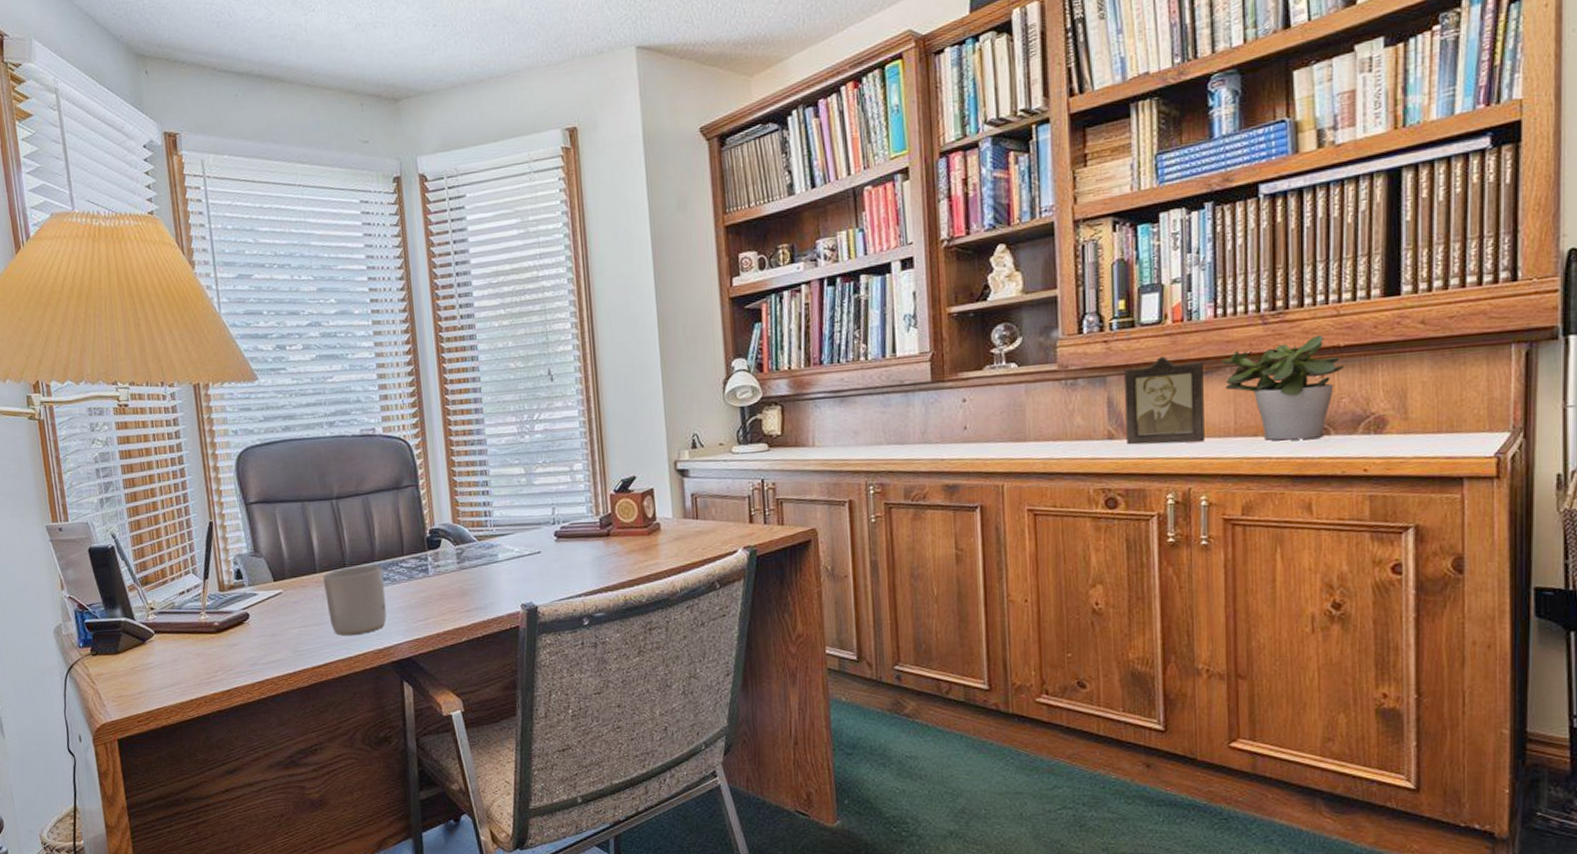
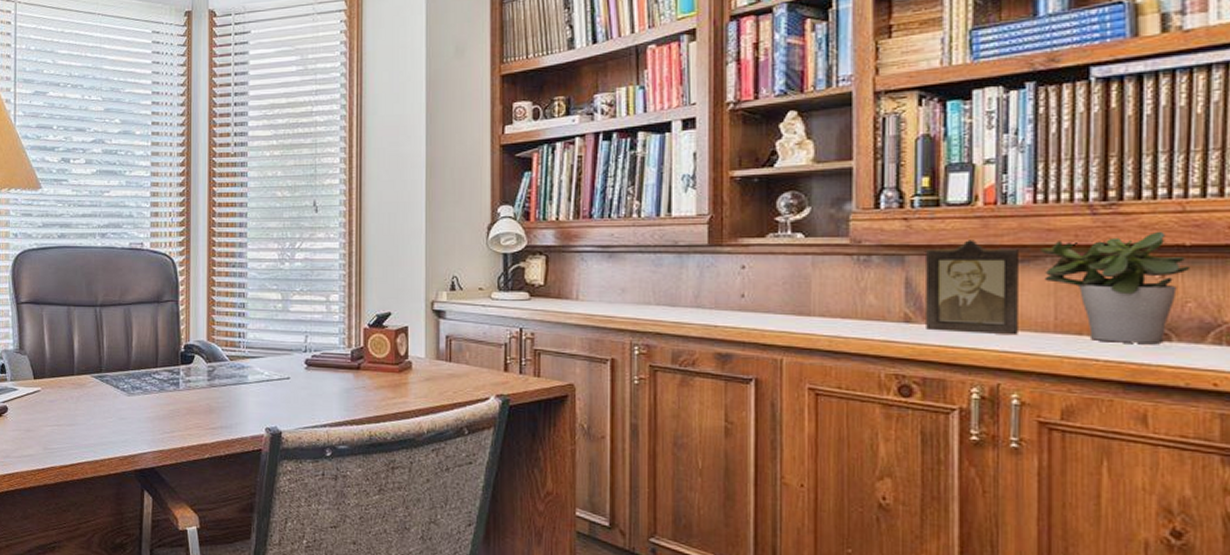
mug: present [322,565,387,635] -> none [79,372,136,439]

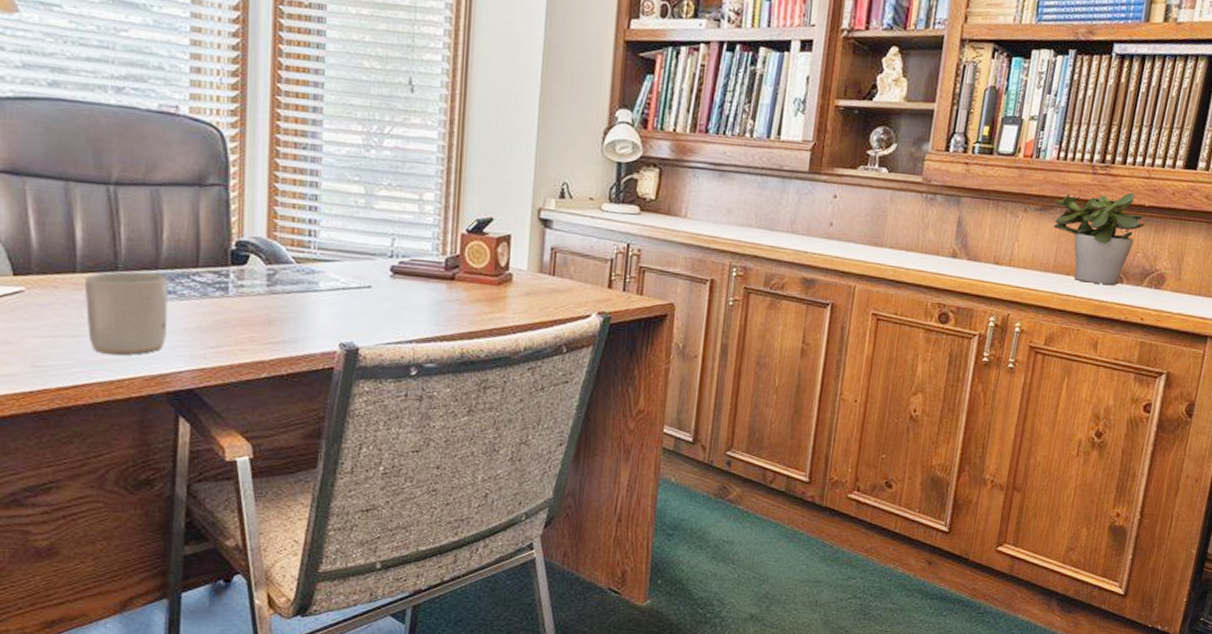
mug: none [79,372,136,439] -> present [84,271,168,355]
photo frame: present [926,240,1018,336] -> none [966,187,1041,274]

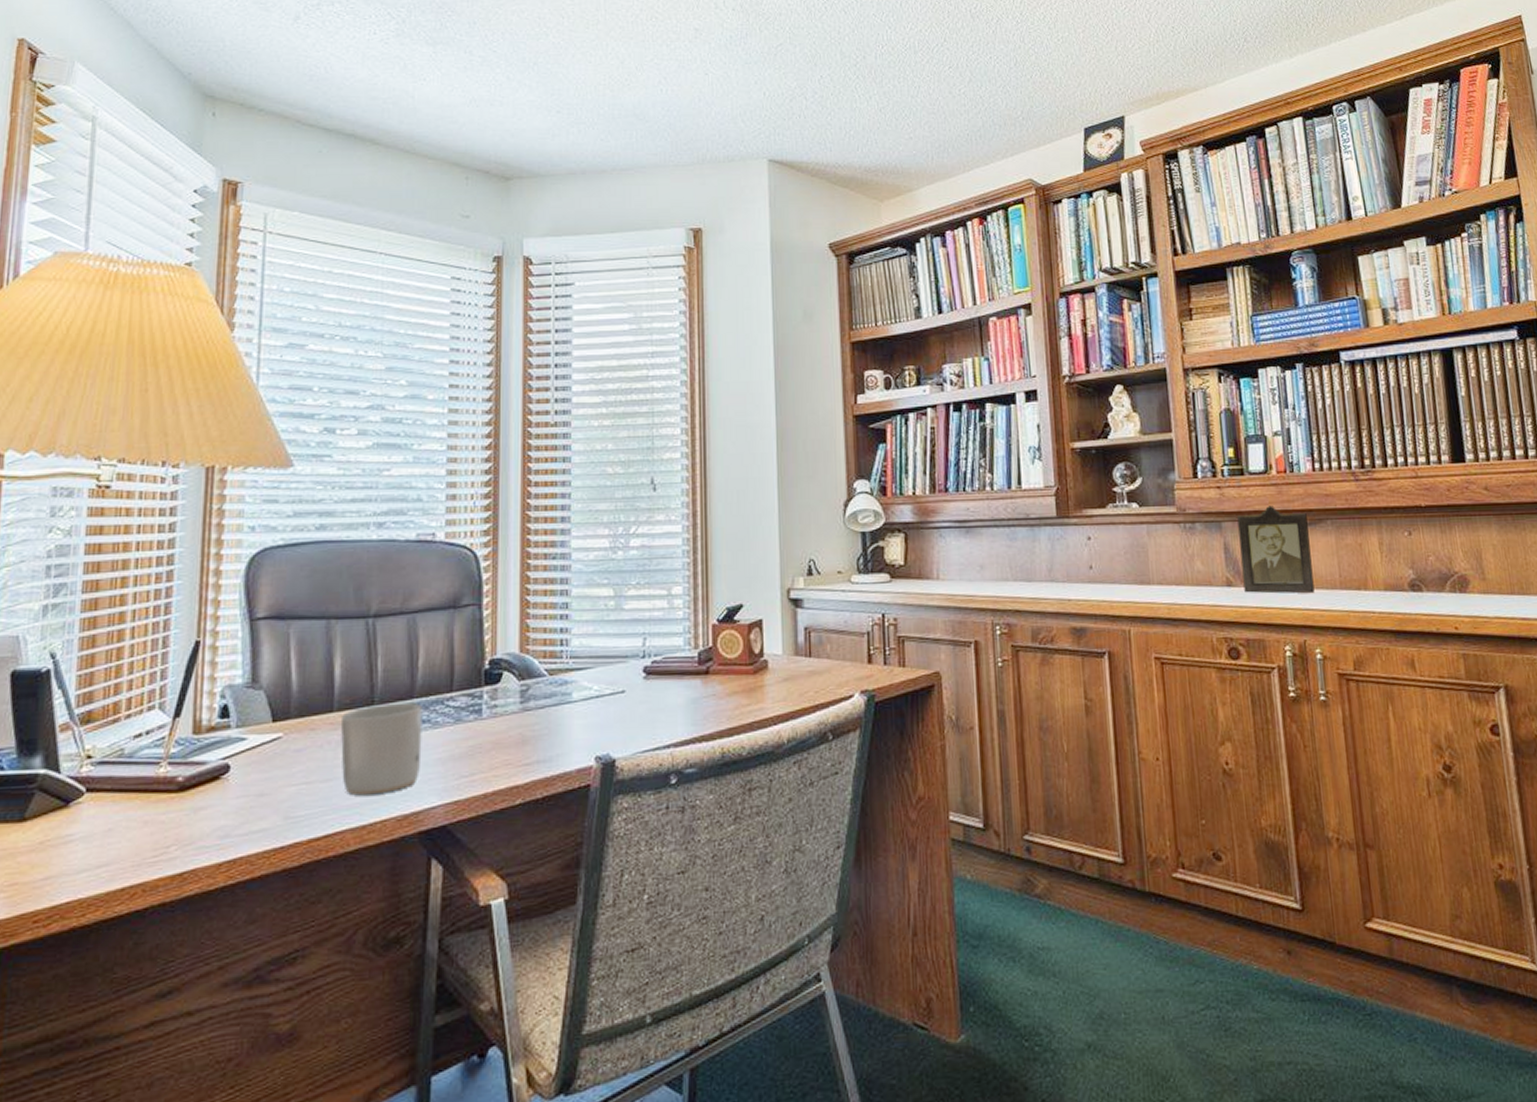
photo frame: none [966,187,1041,274] -> present [1237,506,1315,594]
potted plant: present [1054,192,1145,285] -> none [1322,494,1427,595]

